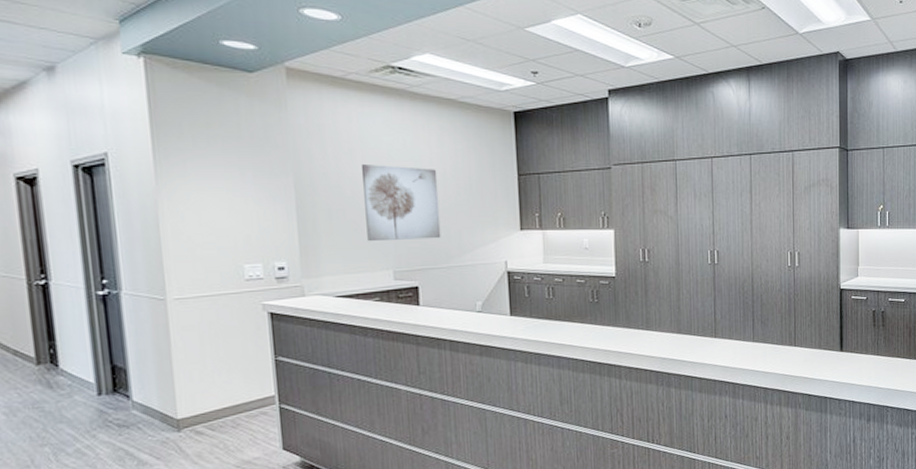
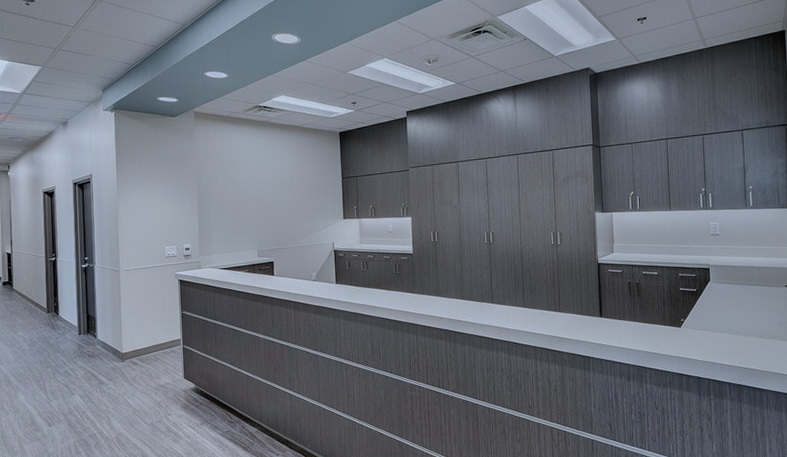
wall art: present [361,165,441,242] -> none [238,175,289,230]

